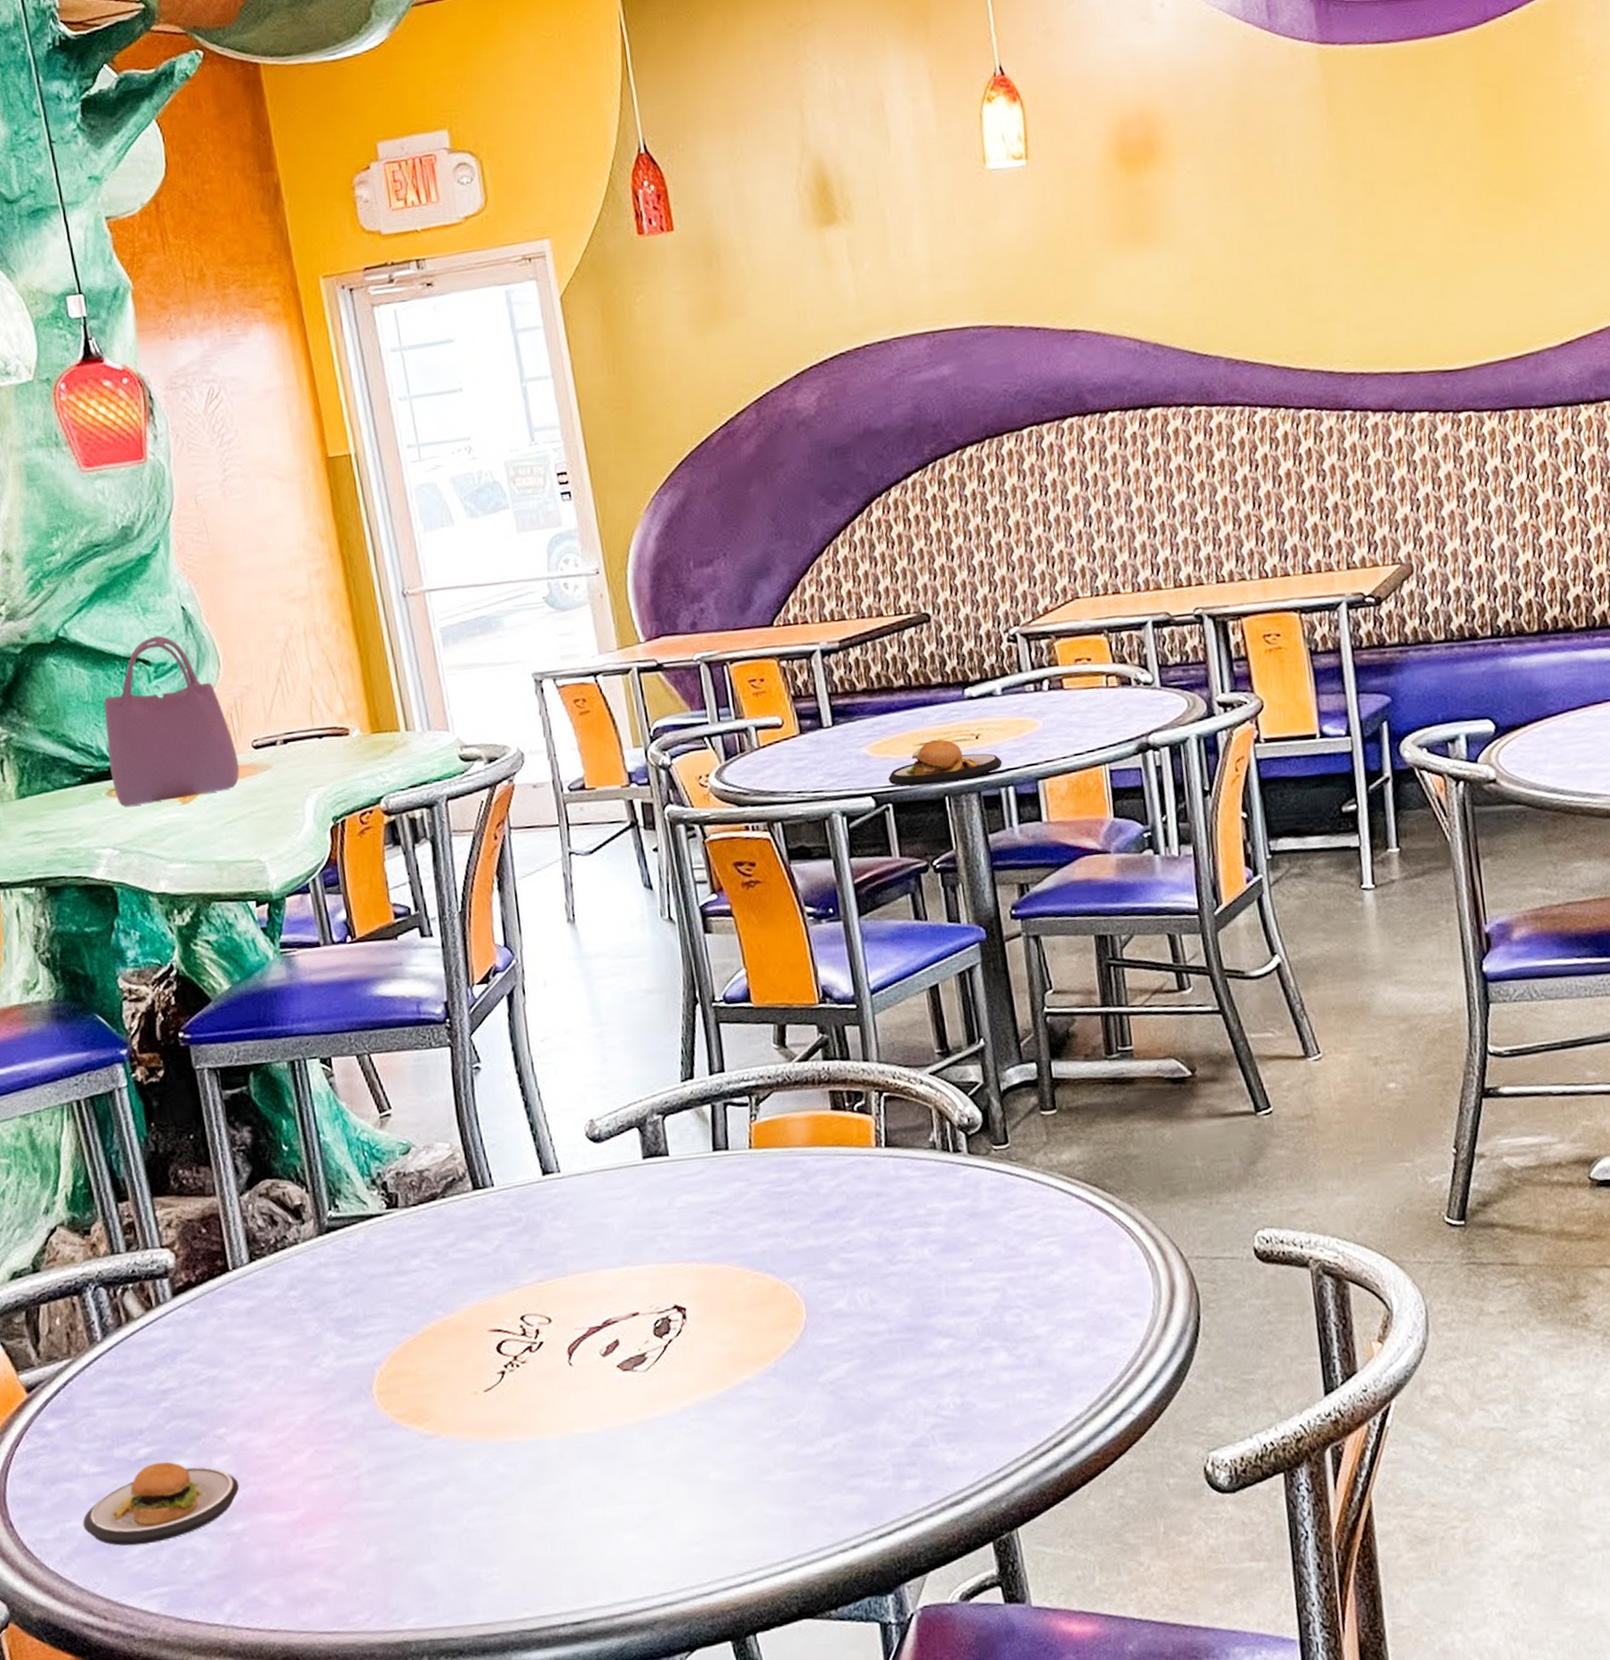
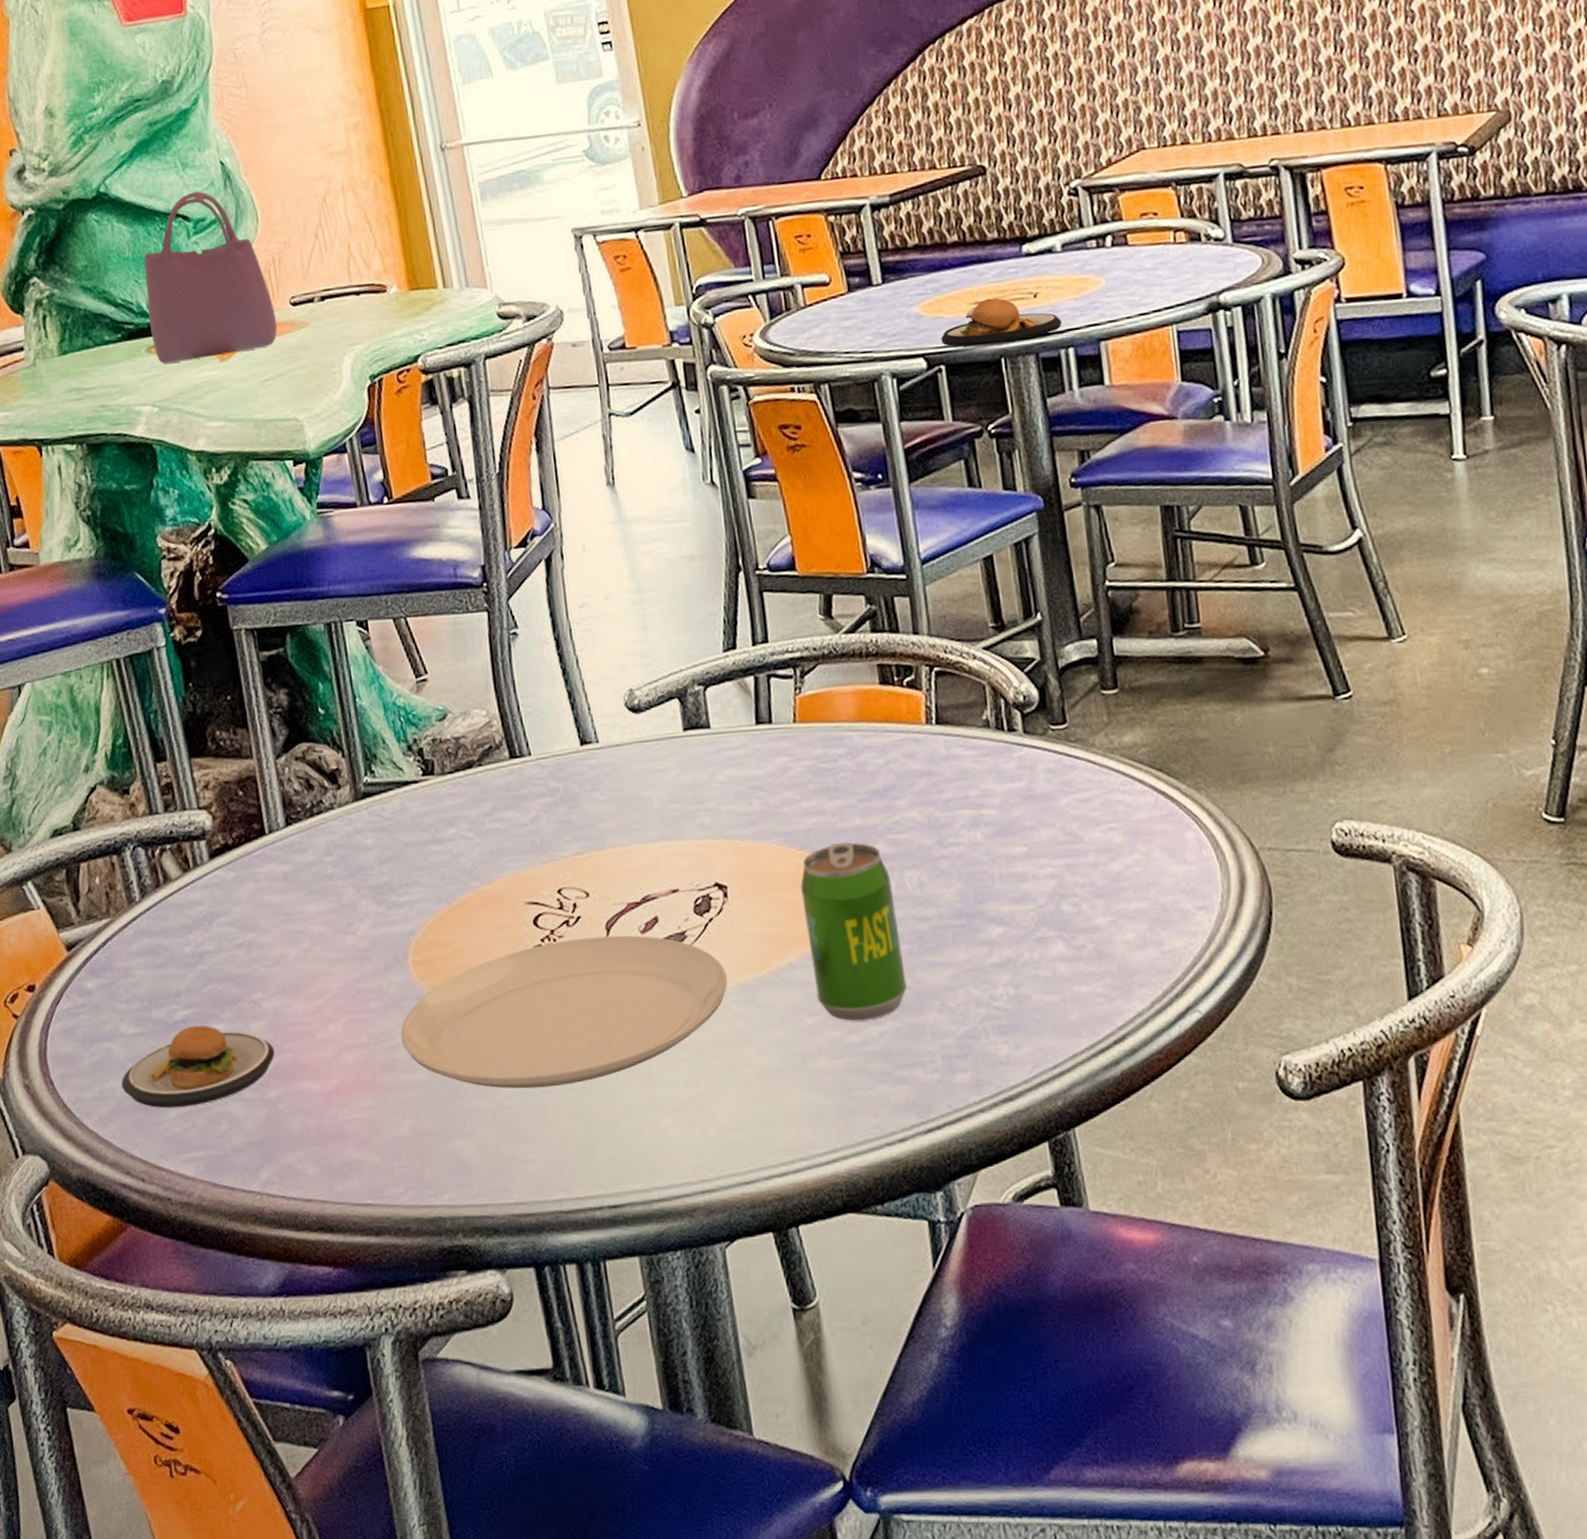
plate: none [365,1358,687,1513] -> present [401,935,728,1089]
soda can: none [756,1262,859,1434] -> present [800,842,907,1021]

